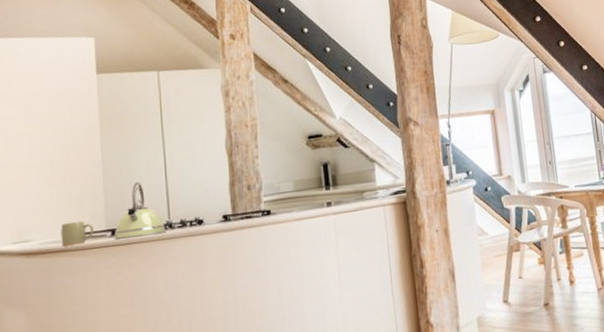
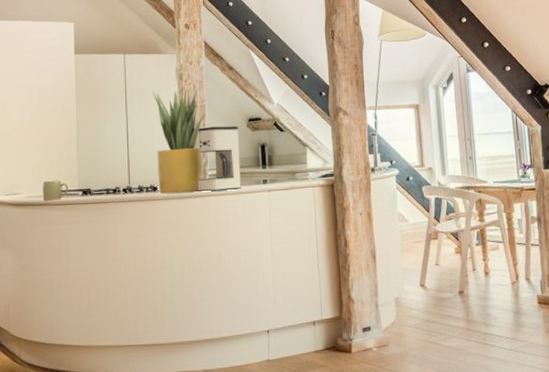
kettle: present [114,181,167,240] -> none [84,149,127,198]
planter: none [194,107,258,228] -> present [152,89,204,194]
coffee maker: none [249,144,302,222] -> present [197,126,241,192]

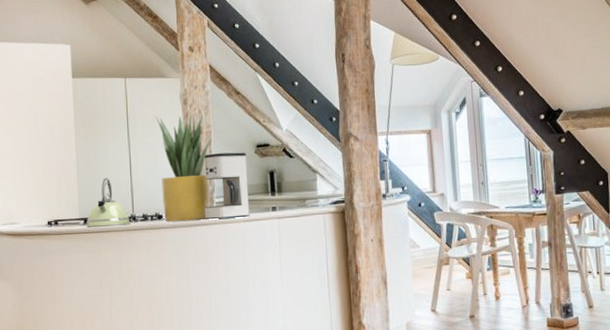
mug: present [42,180,69,202] -> none [41,209,70,231]
kettle: none [84,149,127,198] -> present [86,177,131,227]

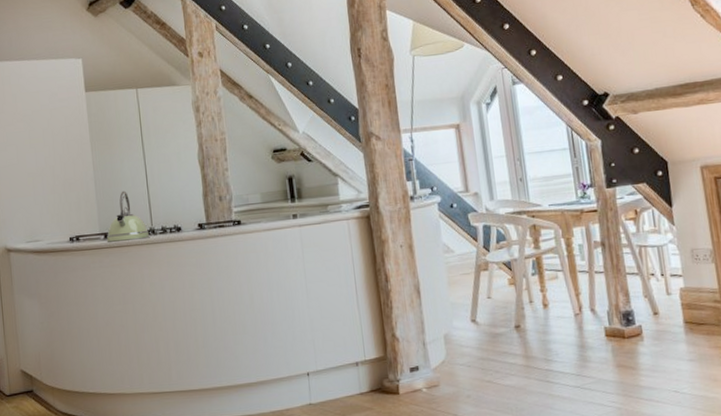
planter: present [156,115,211,223] -> none [169,122,229,235]
coffee maker: present [204,152,250,220] -> none [219,158,270,231]

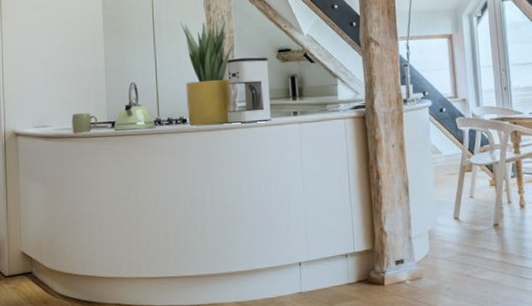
mug: none [63,224,90,247] -> present [72,112,98,134]
planter: none [169,122,229,235] -> present [180,20,233,126]
coffee maker: none [219,158,270,231] -> present [226,57,271,124]

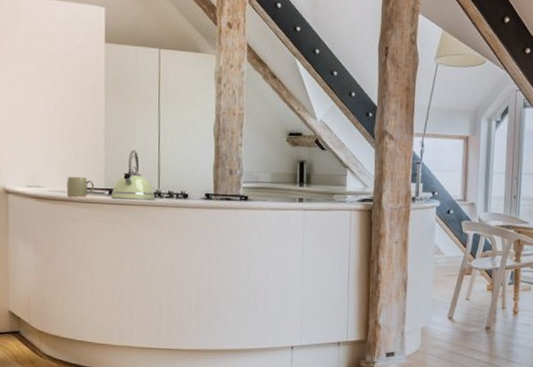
planter: present [180,20,233,126] -> none [188,93,242,204]
coffee maker: present [226,57,271,124] -> none [230,137,278,205]

